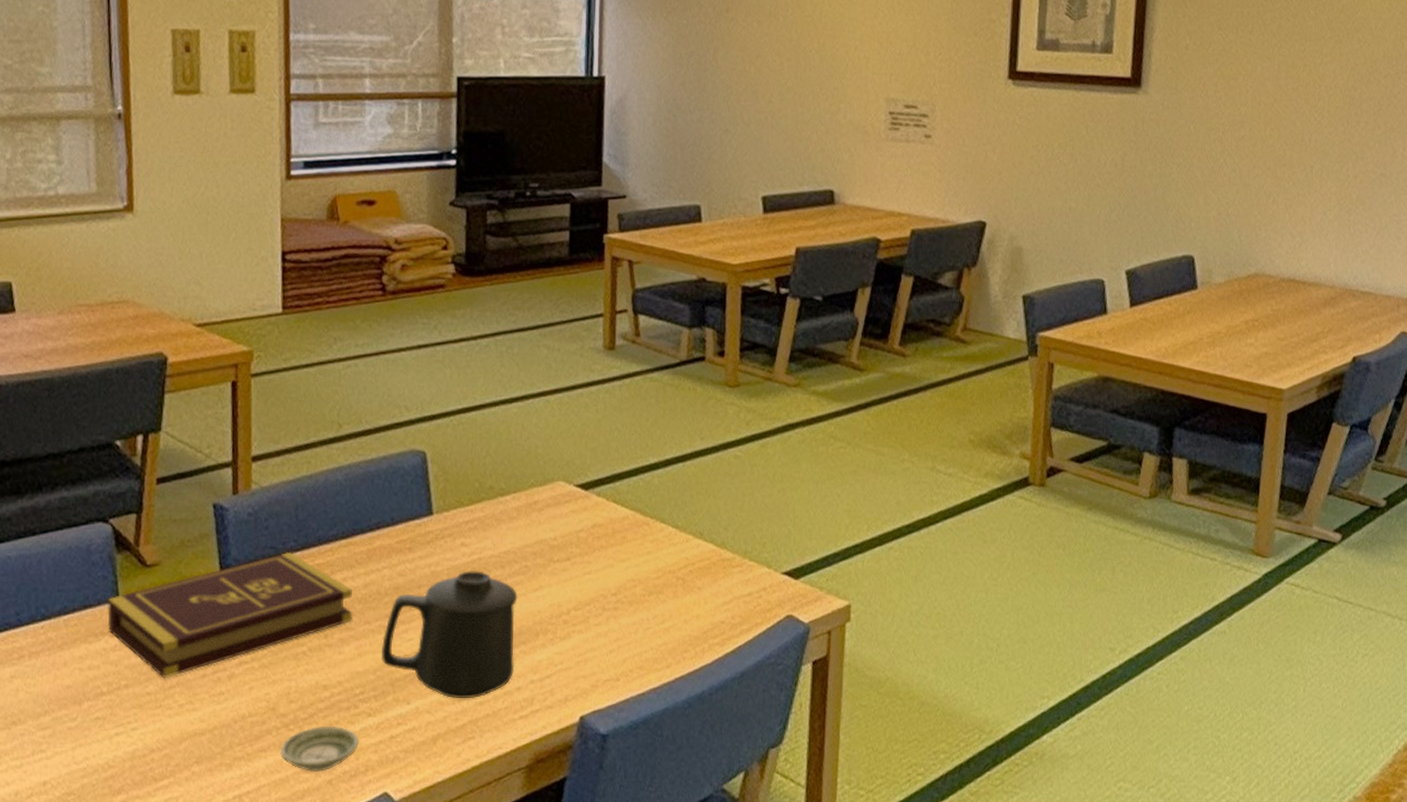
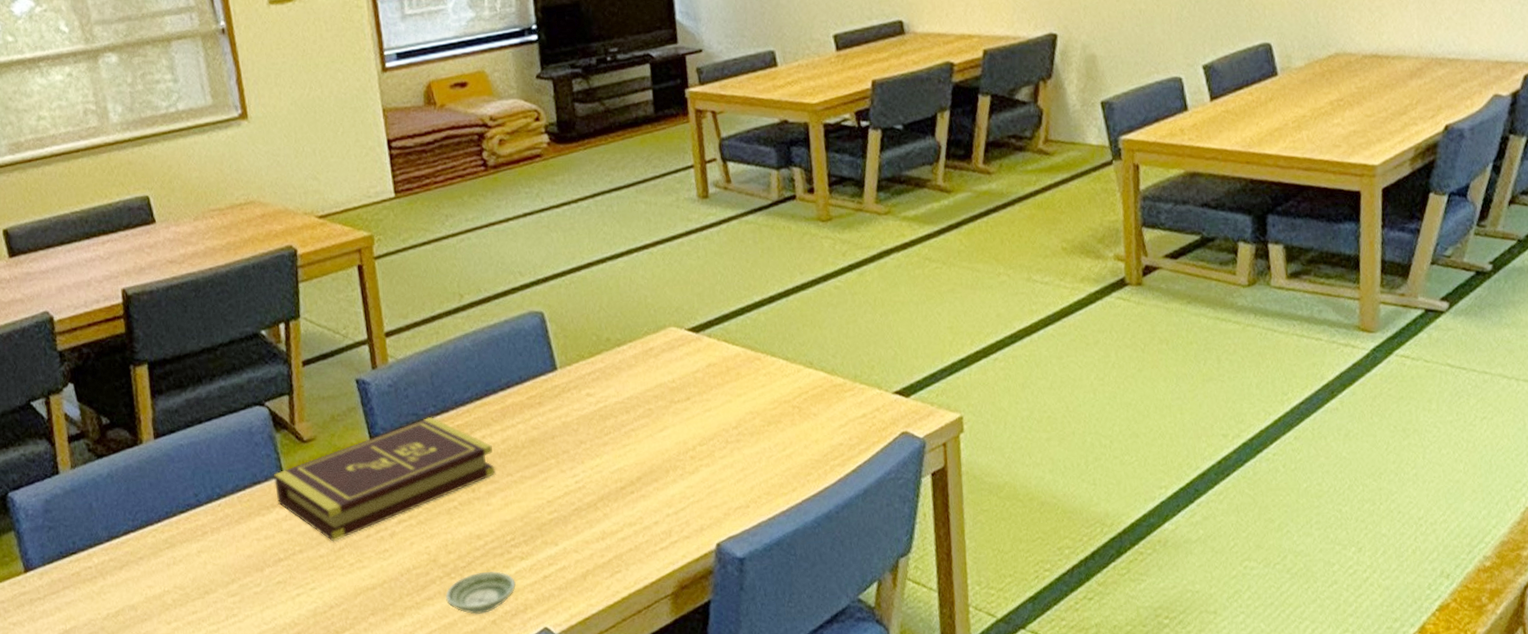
mug: present [382,571,518,699] -> none [525,417,650,537]

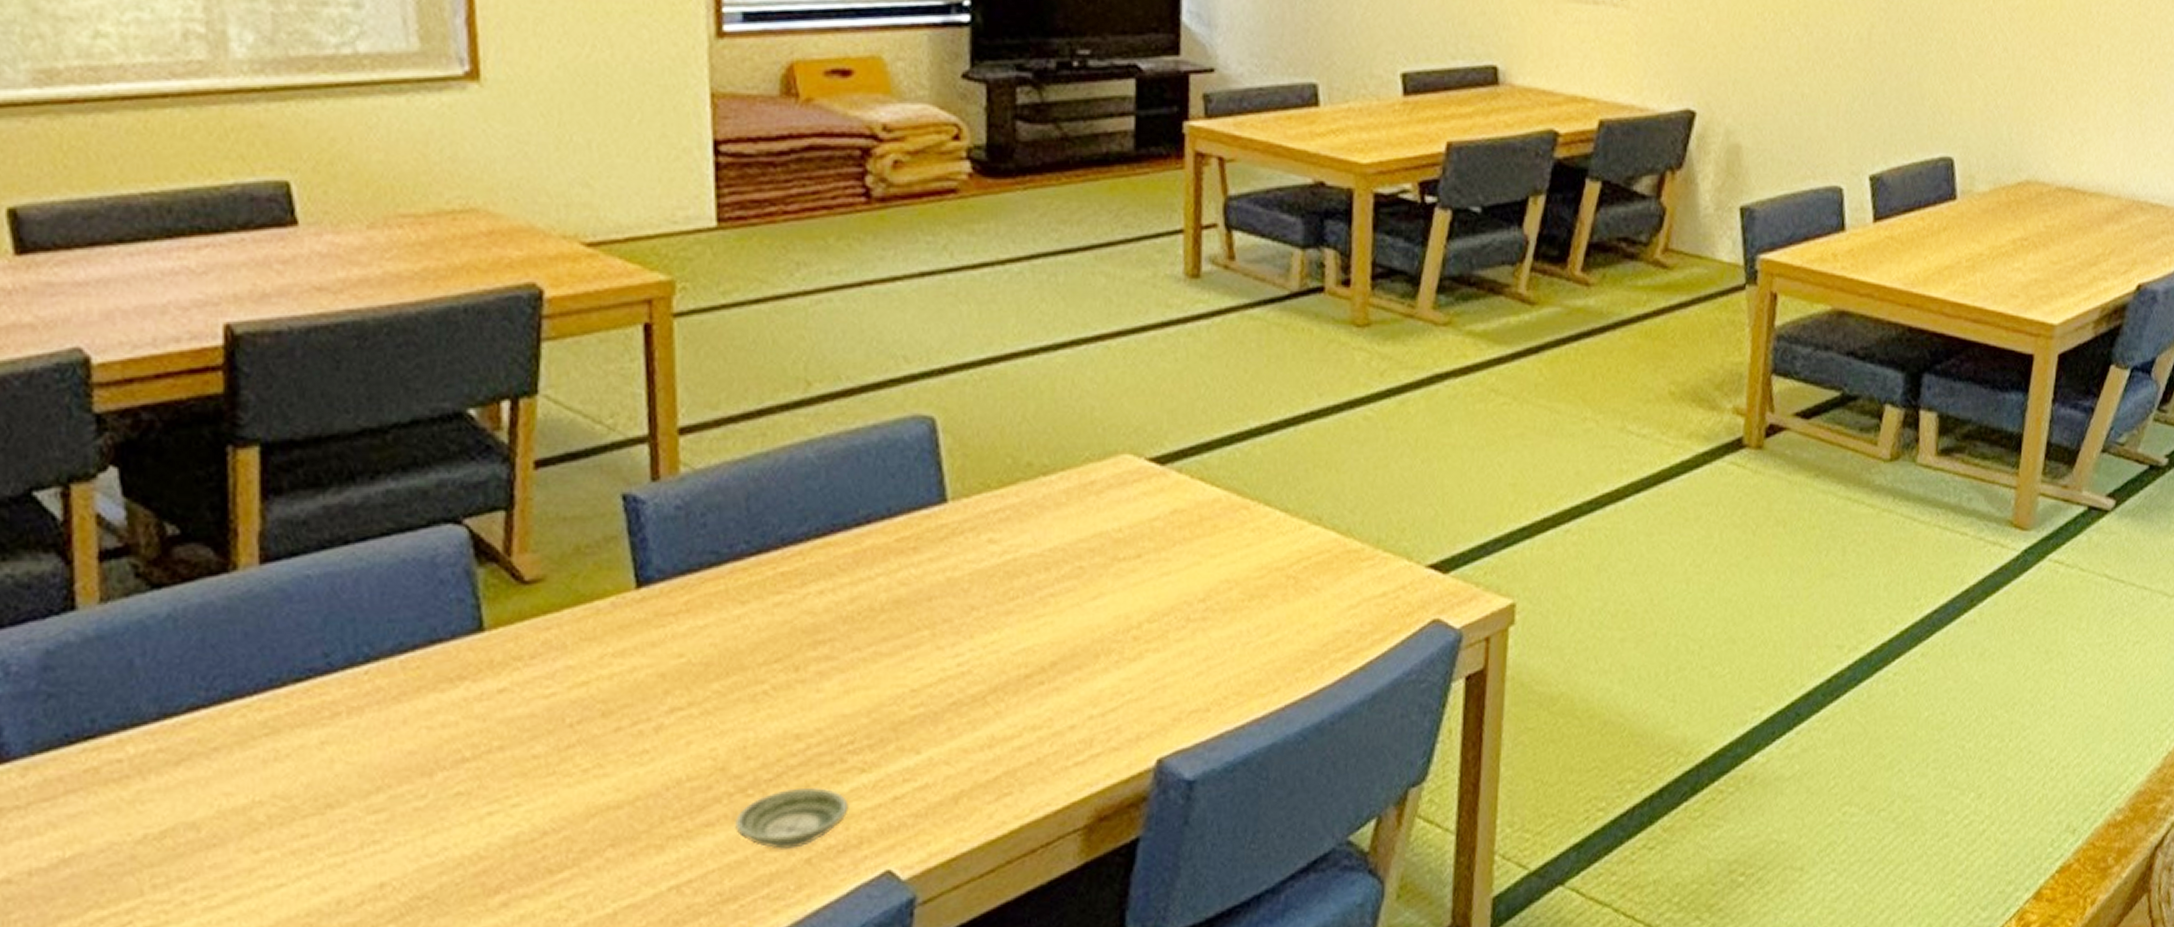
book: present [273,417,496,542] -> none [465,558,835,736]

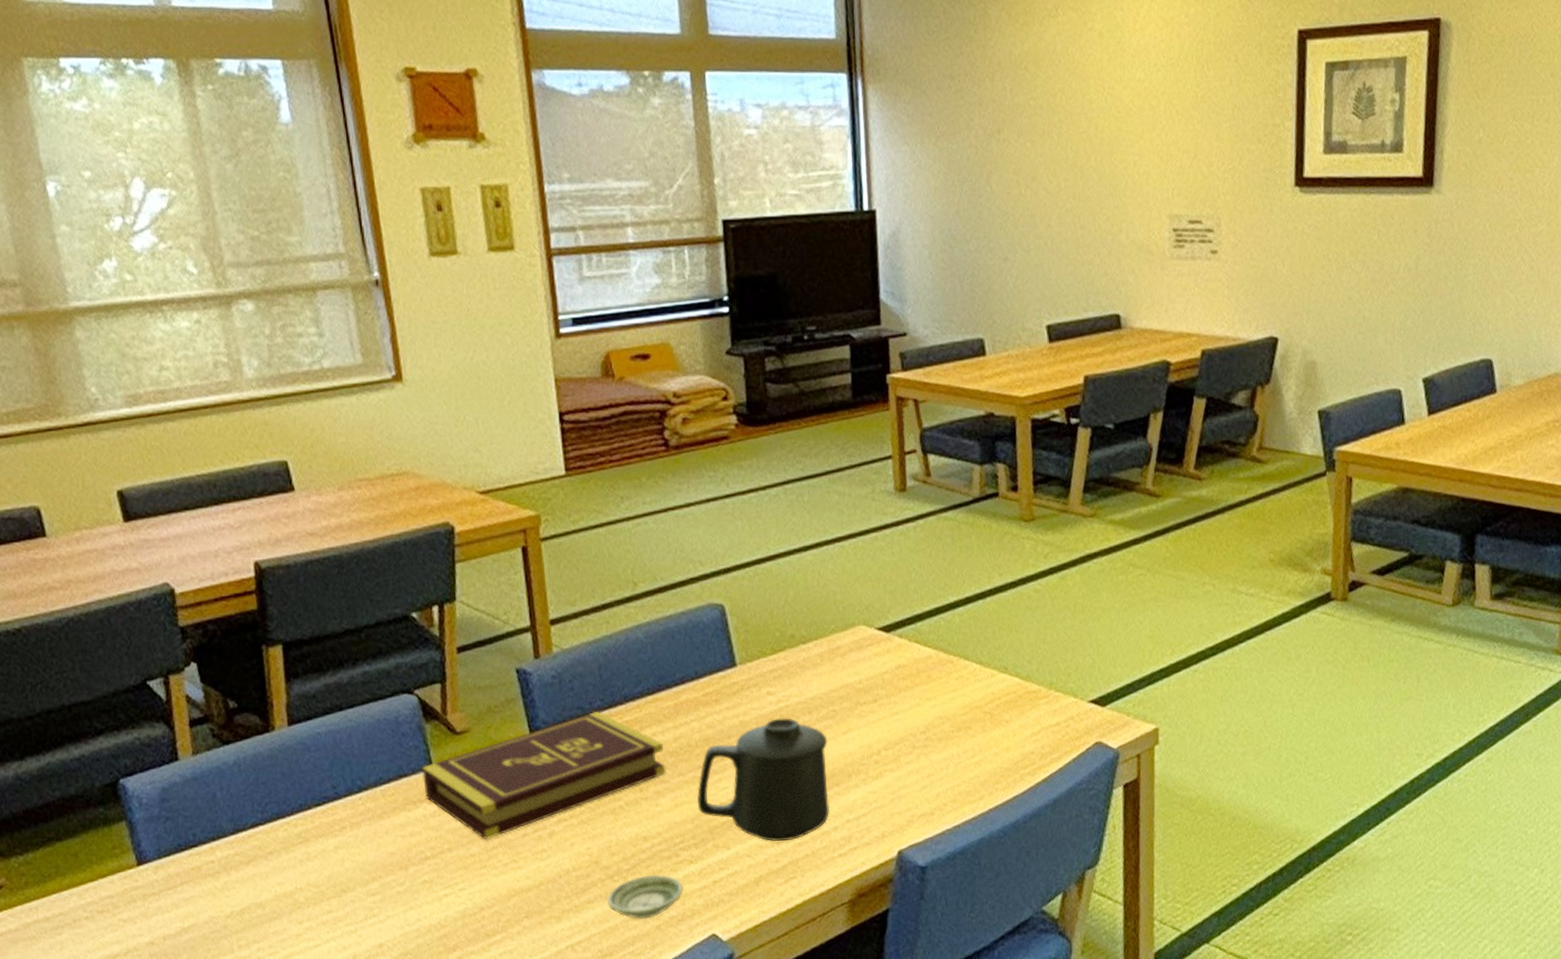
book: none [465,558,835,736] -> present [421,712,666,840]
mug: none [878,575,1069,744] -> present [697,718,830,842]

